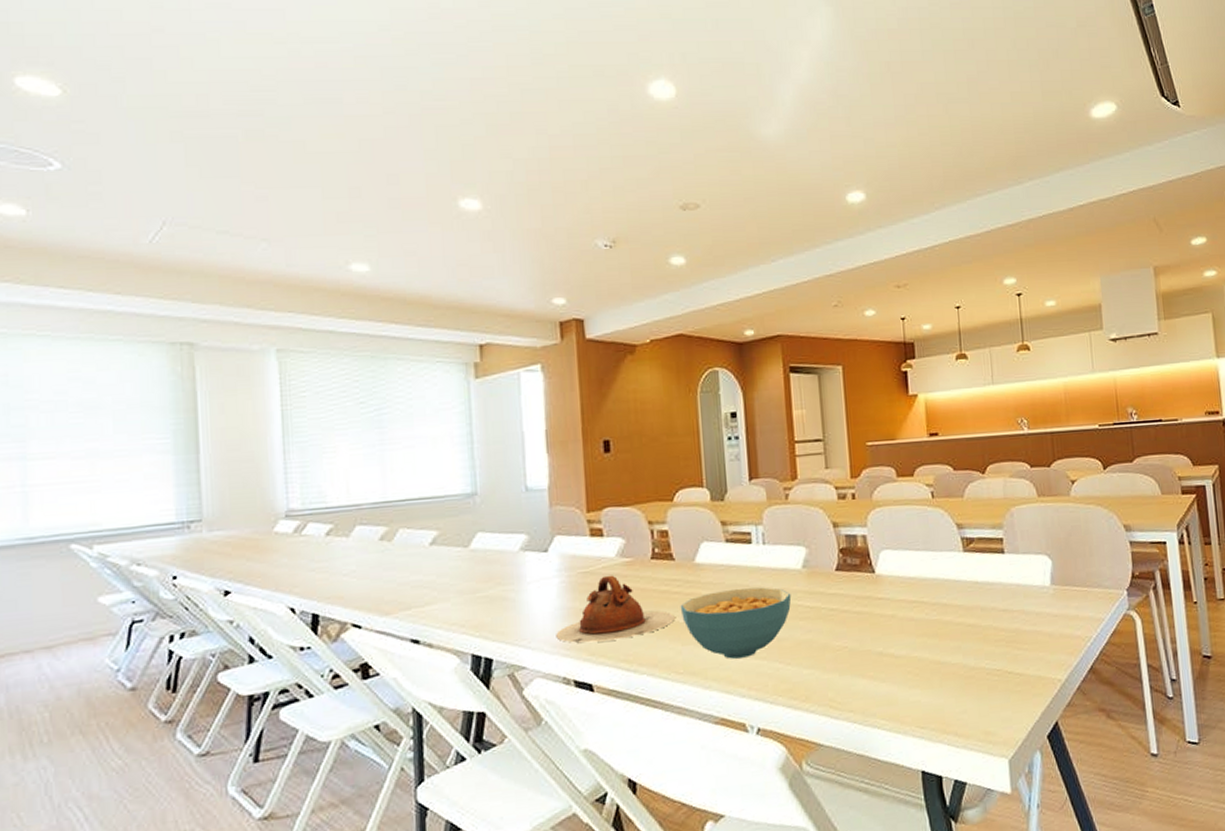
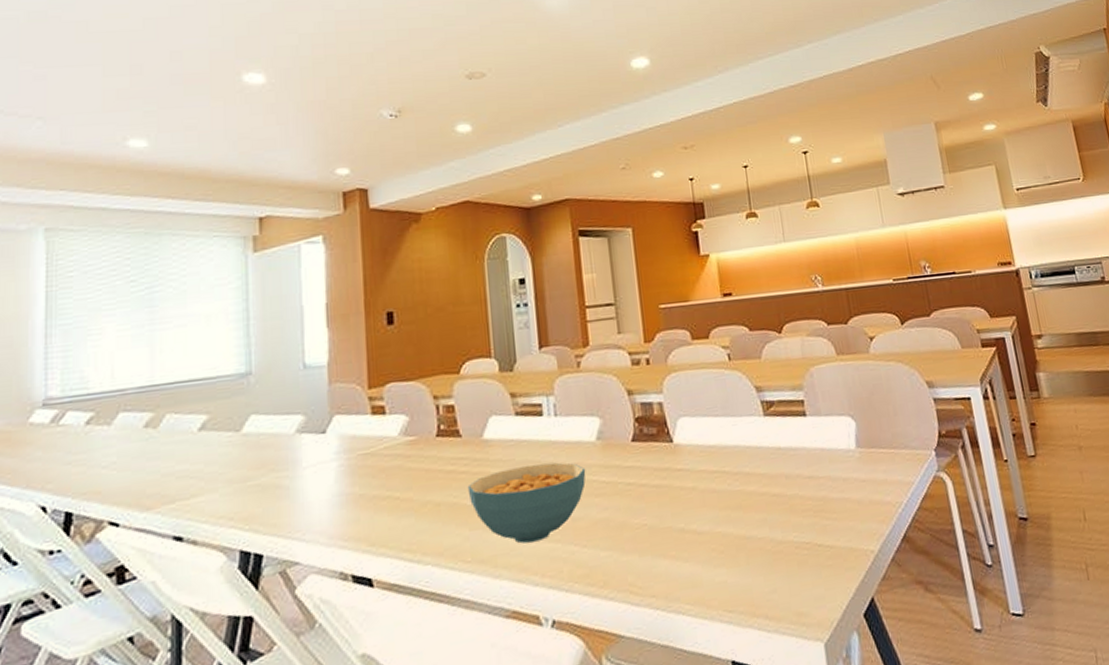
teapot: present [556,575,675,643] -> none [333,455,462,533]

